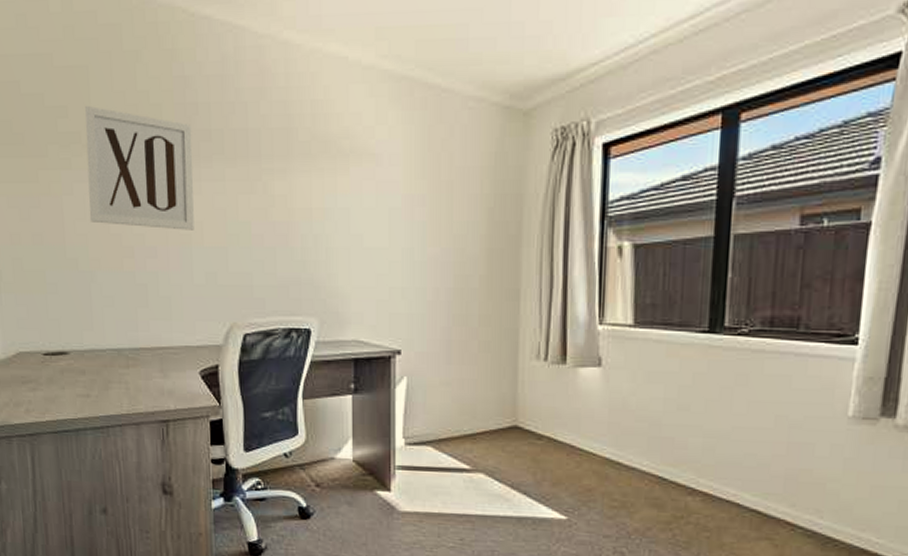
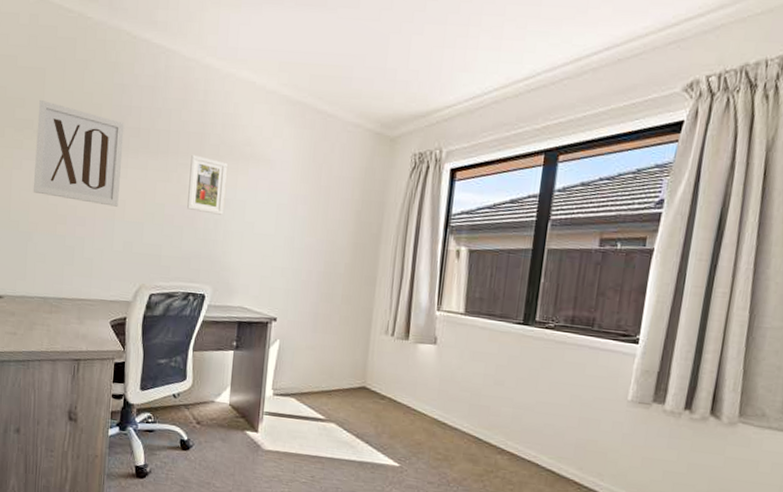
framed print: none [277,156,324,229] -> present [187,154,227,215]

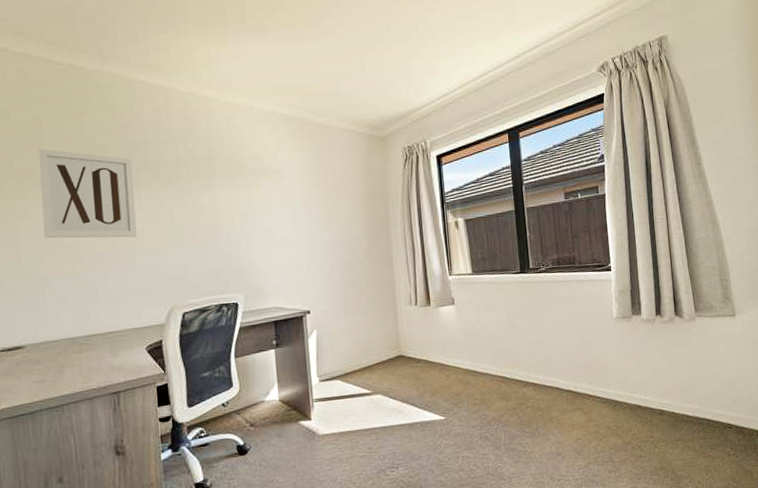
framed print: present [187,154,227,215] -> none [203,177,243,228]

